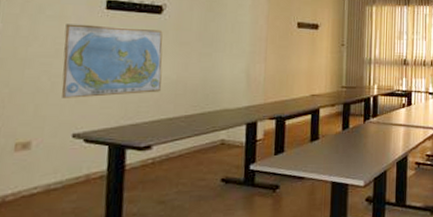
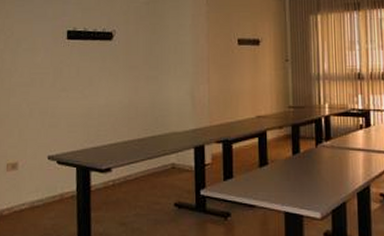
world map: present [61,24,163,98] -> none [37,54,117,123]

